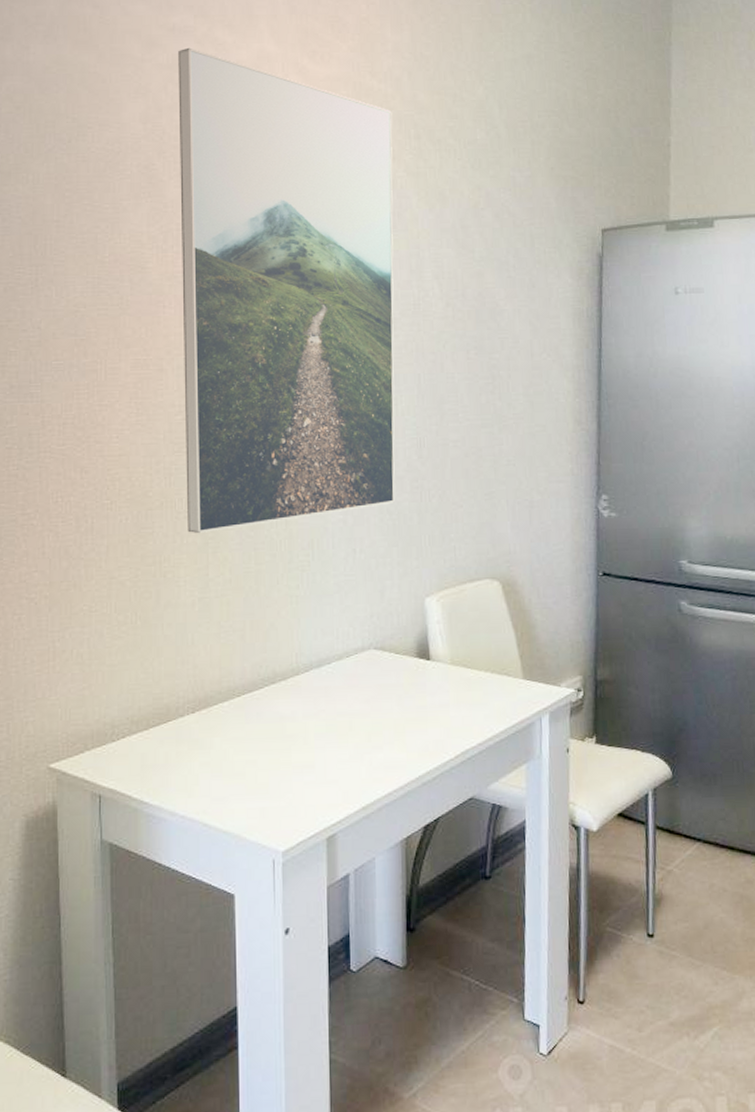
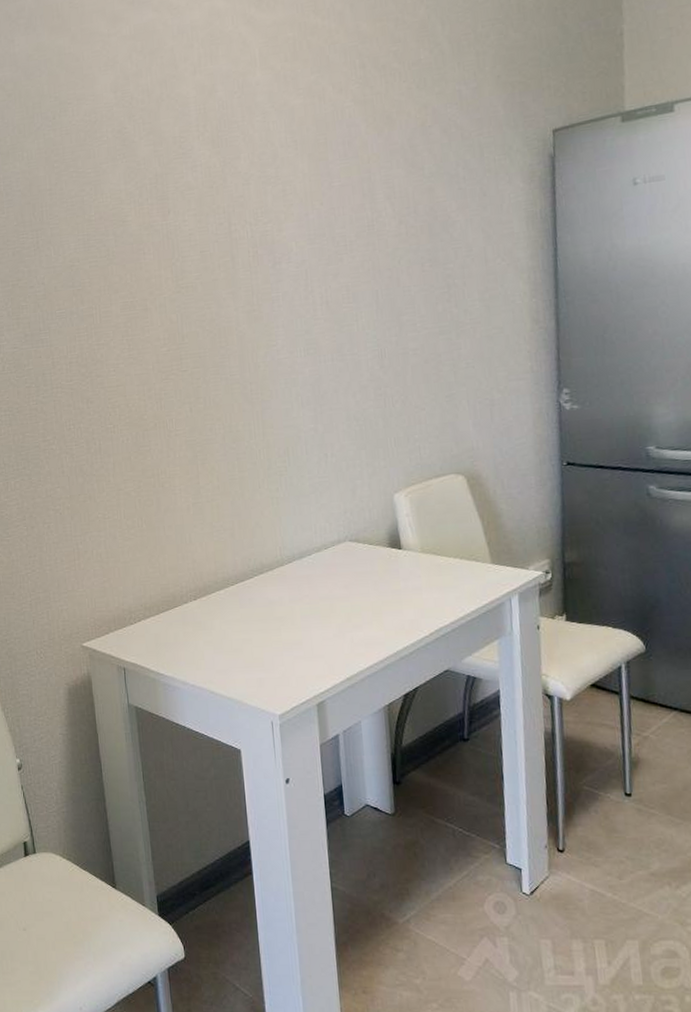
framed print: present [178,47,395,534] -> none [139,16,360,449]

